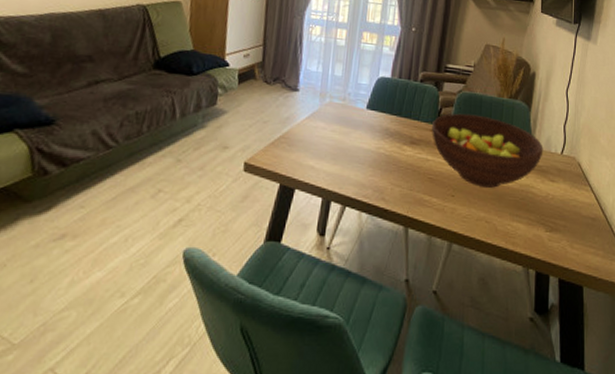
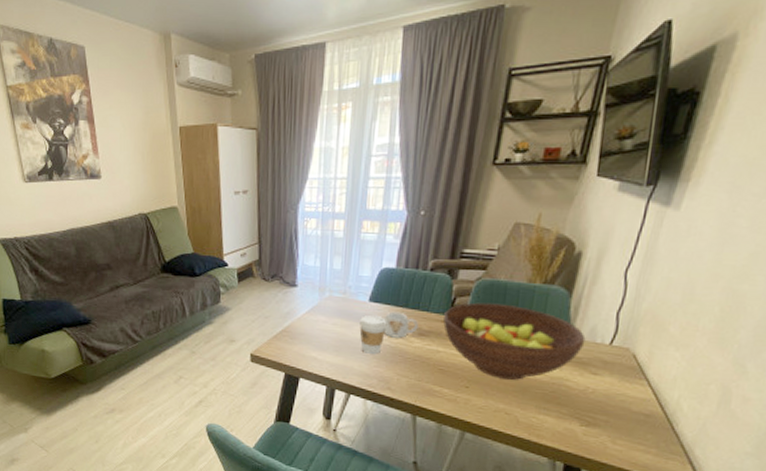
coffee cup: none [357,122,383,163] -> present [359,314,387,354]
mug: none [379,119,410,146] -> present [383,311,418,338]

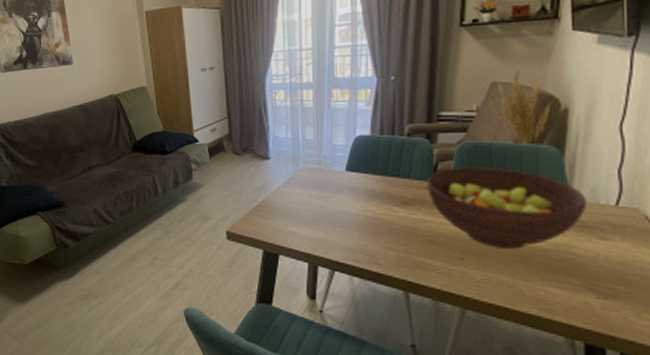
coffee cup: present [359,314,387,354] -> none [338,184,367,226]
mug: present [383,311,418,338] -> none [364,180,401,208]

